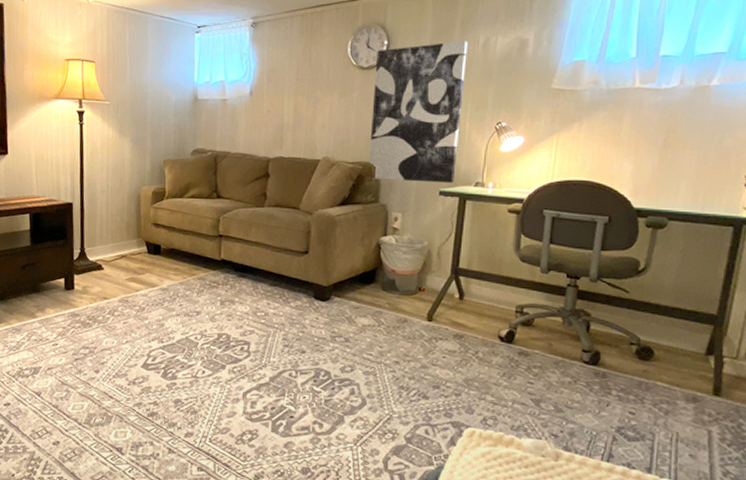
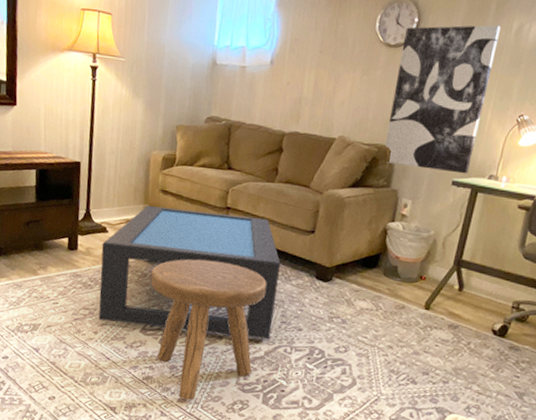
coffee table: none [98,240,277,365] -> present [98,206,280,340]
stool: none [149,289,265,435] -> present [150,259,266,401]

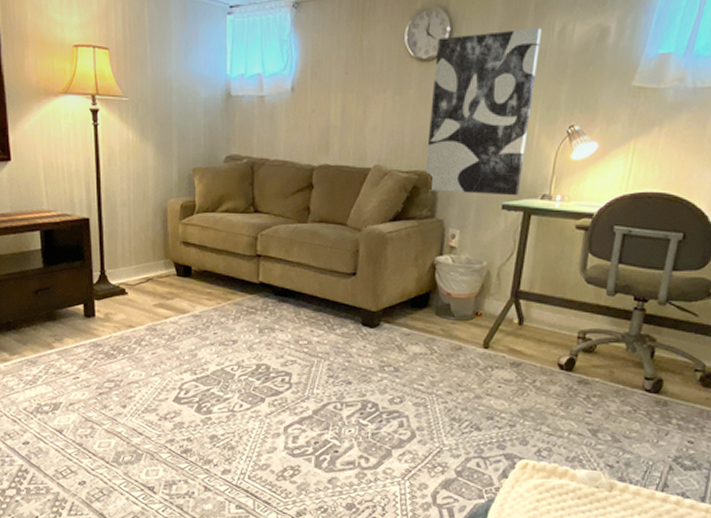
coffee table: present [98,206,280,340] -> none [122,260,321,397]
stool: present [150,259,266,401] -> none [180,315,308,472]

